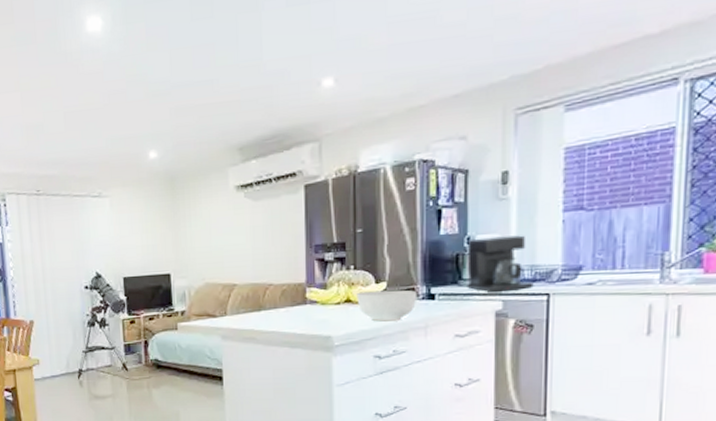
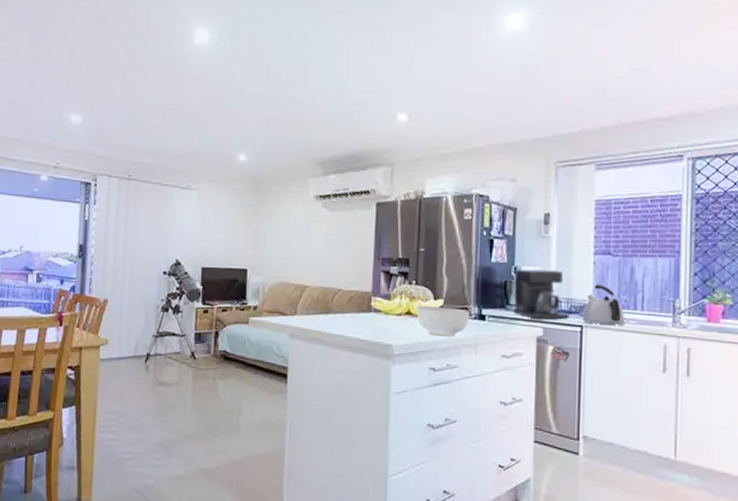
kettle: none [550,245,601,291] -> present [583,284,625,326]

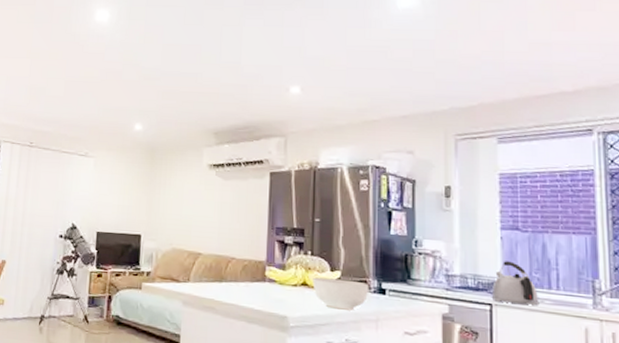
coffee maker: present [513,269,569,320] -> none [415,242,477,297]

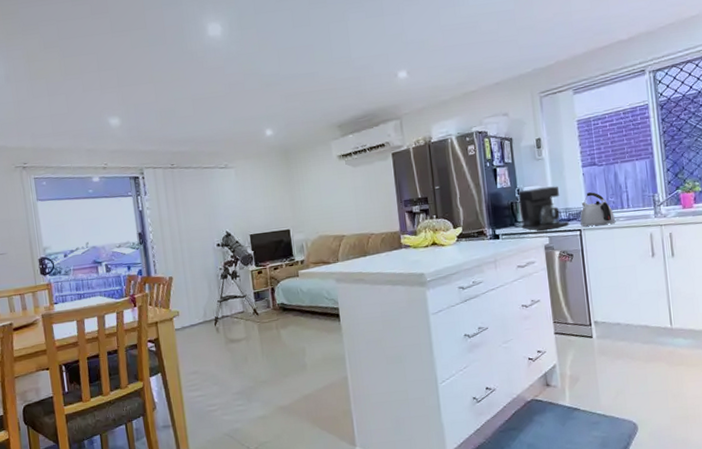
bowl: present [312,277,370,311] -> none [440,232,486,259]
coffee maker: none [415,242,477,297] -> present [518,186,569,231]

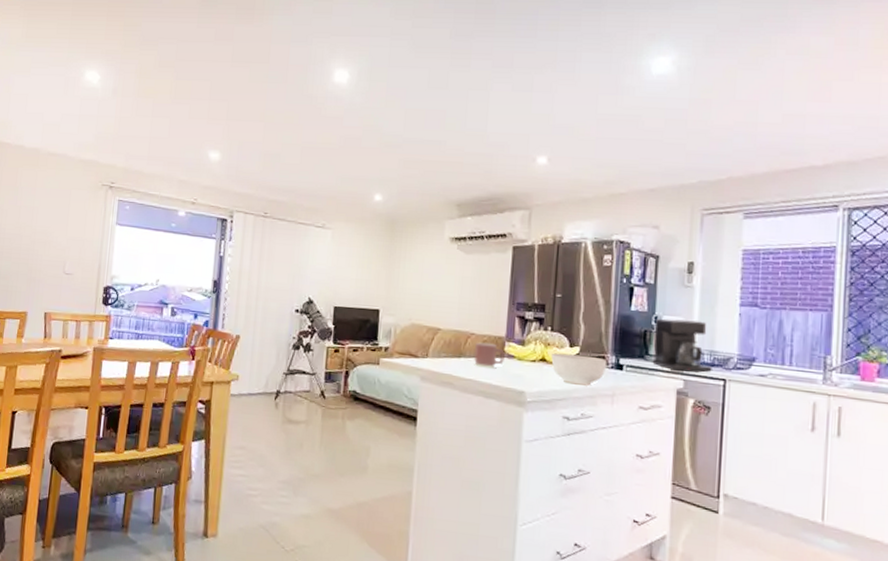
mug: none [375,239,403,261] -> present [473,342,505,369]
bowl: none [440,232,486,259] -> present [551,353,608,386]
kettle: present [580,192,616,227] -> none [727,337,772,382]

